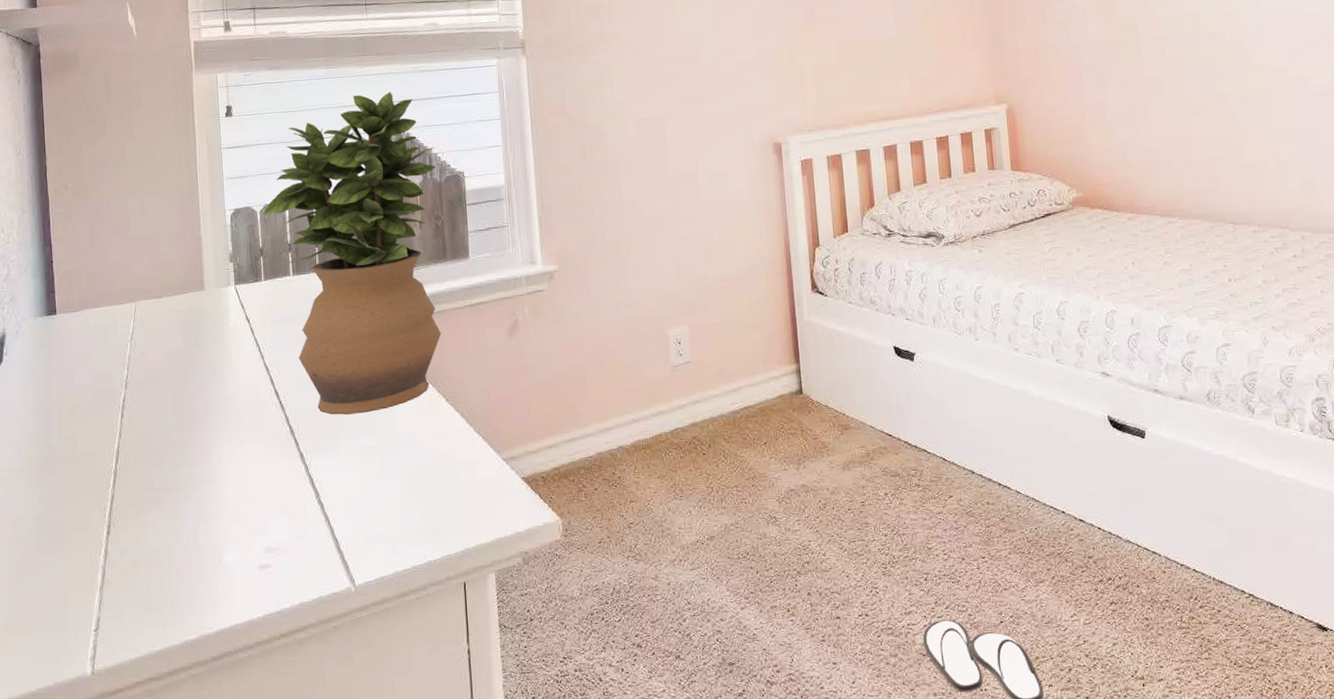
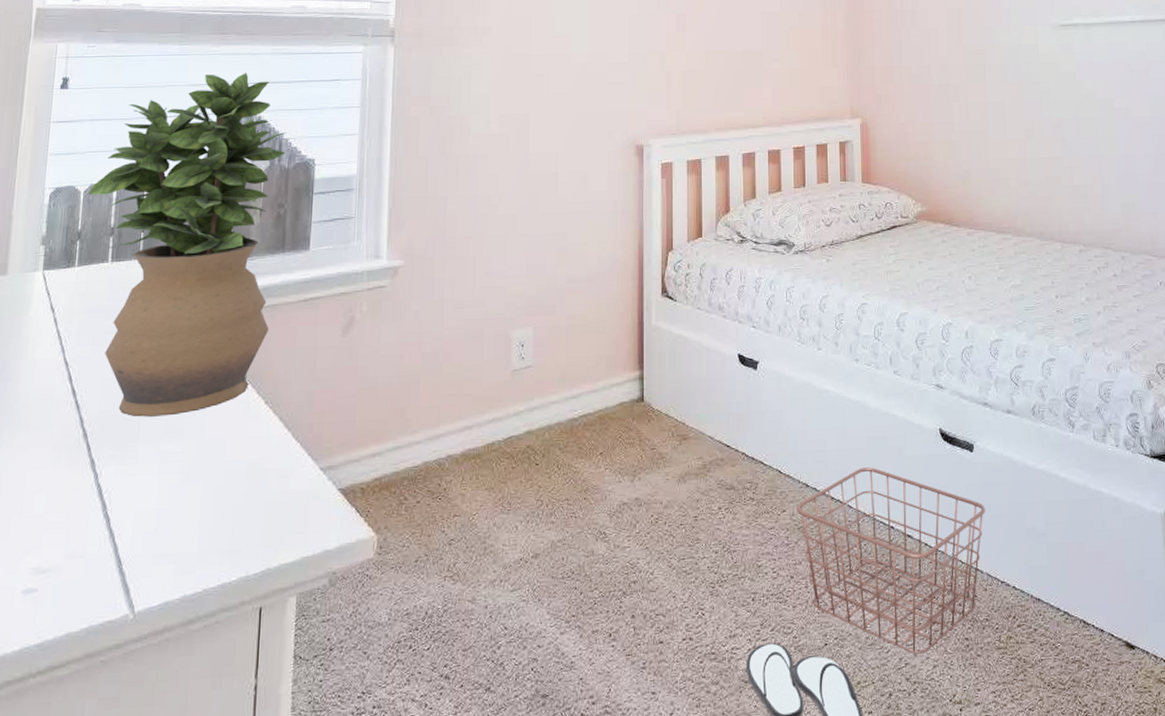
basket: none [964,454,1161,632] -> present [797,467,985,654]

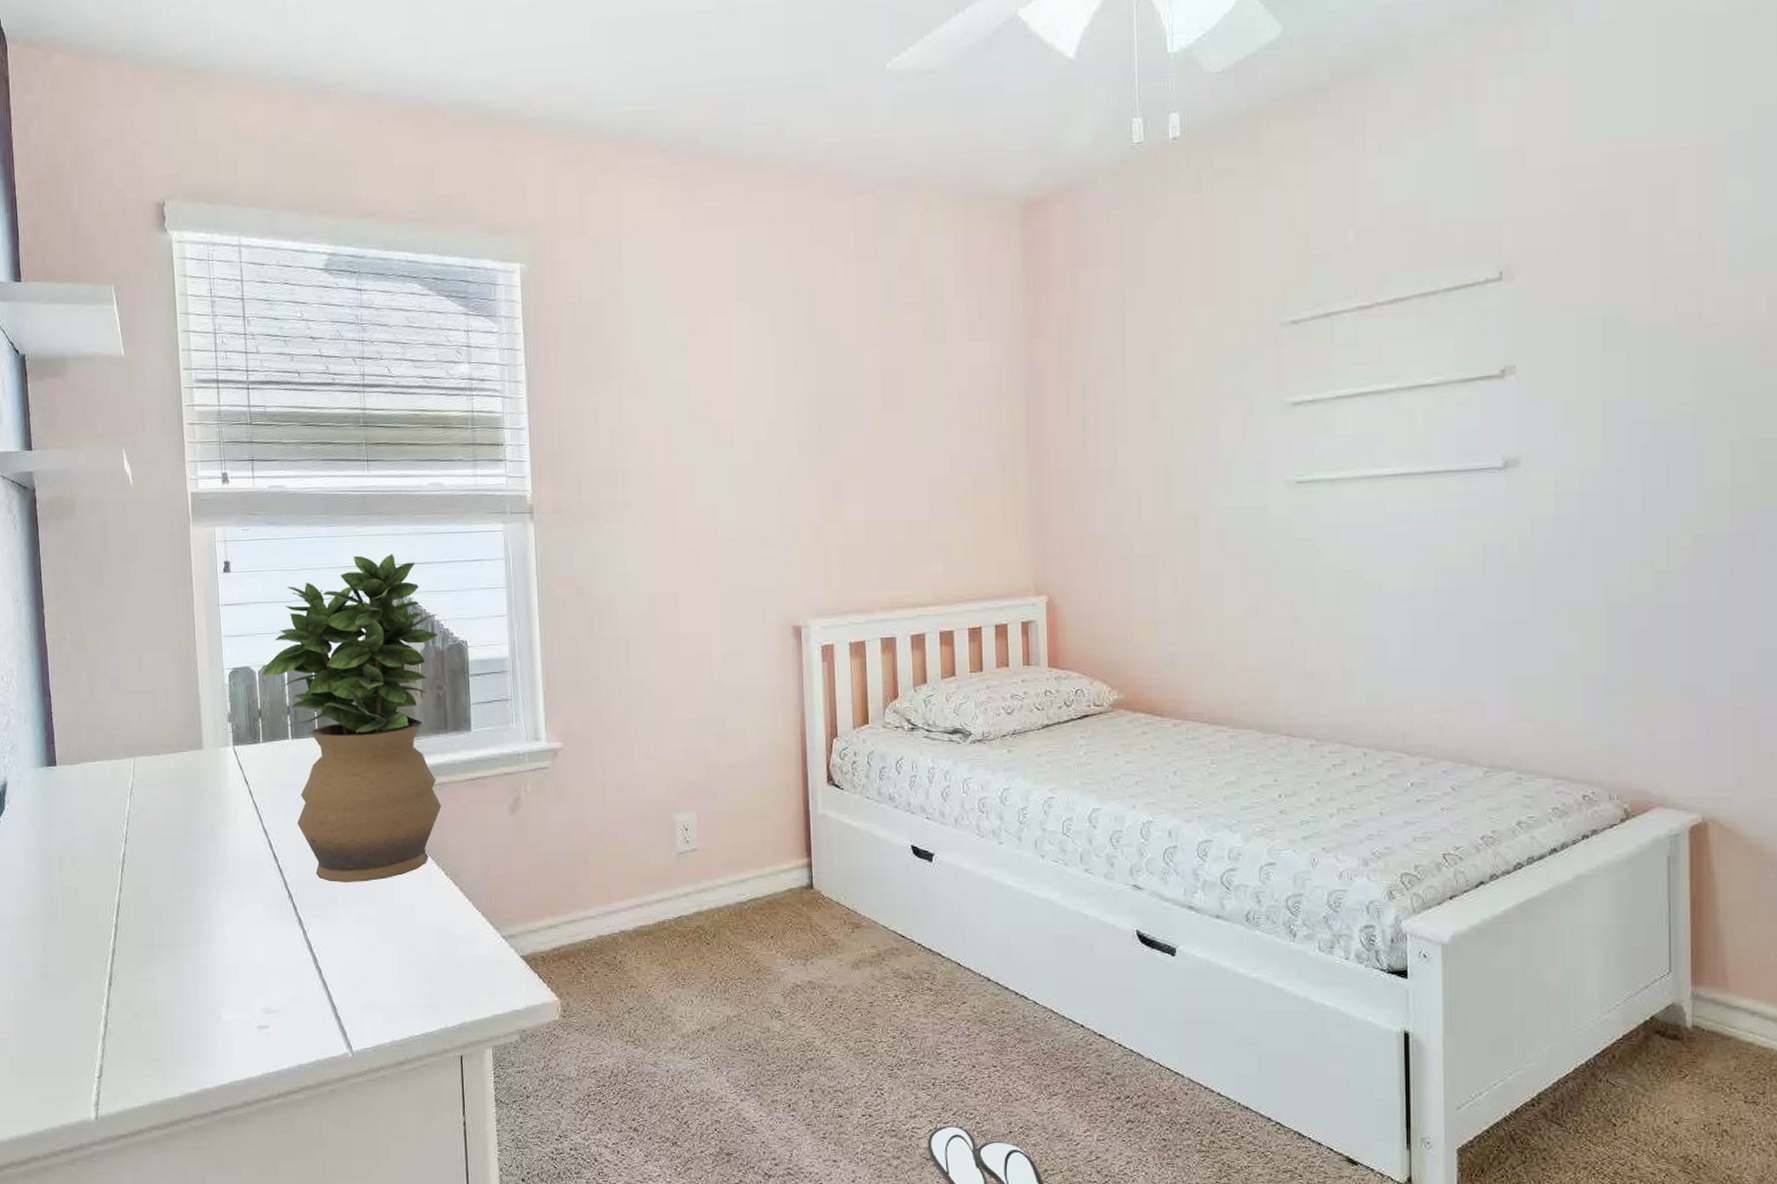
basket: present [797,467,985,654] -> none [978,965,1188,1149]

